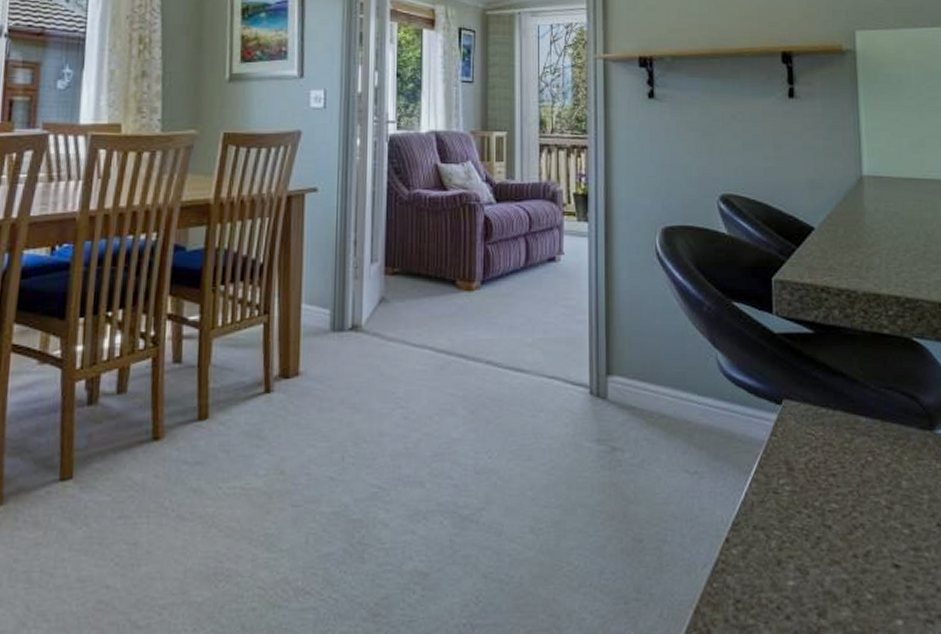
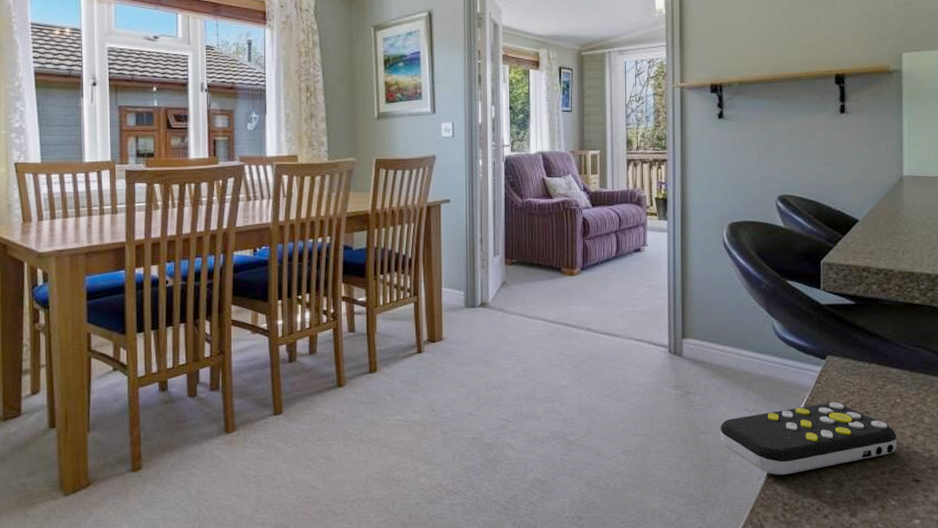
remote control: none [654,460,871,561] -> present [720,402,897,475]

